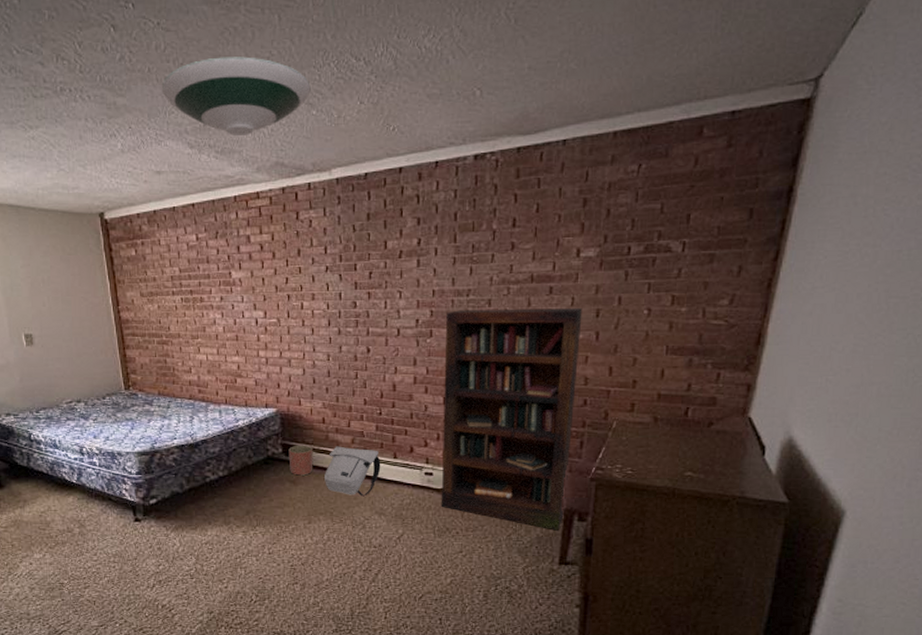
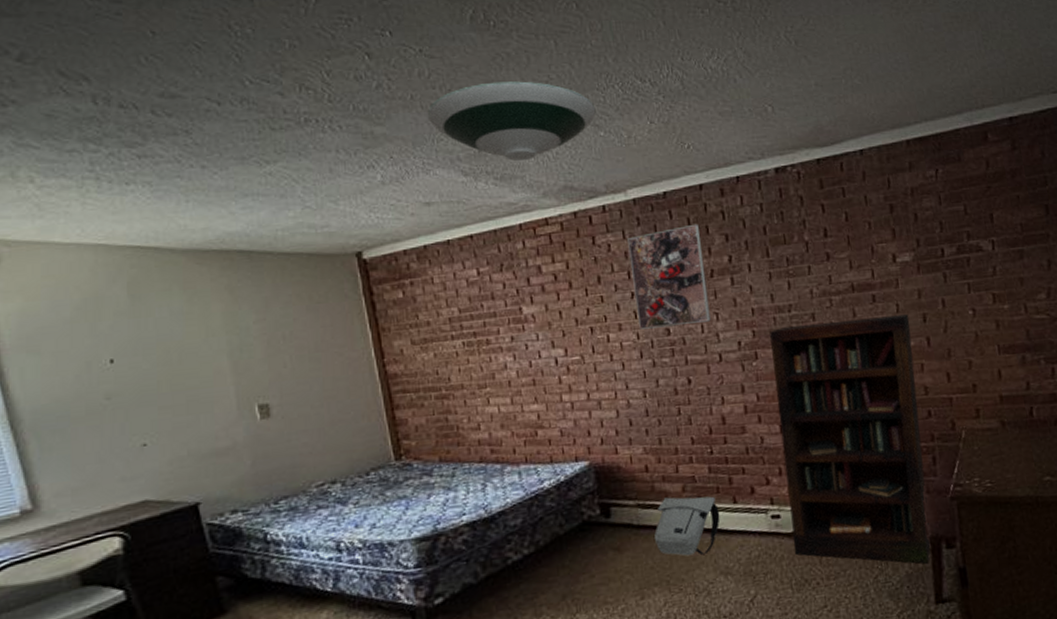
planter: present [288,445,312,476] -> none [608,501,639,540]
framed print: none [328,206,395,300] -> present [627,224,711,329]

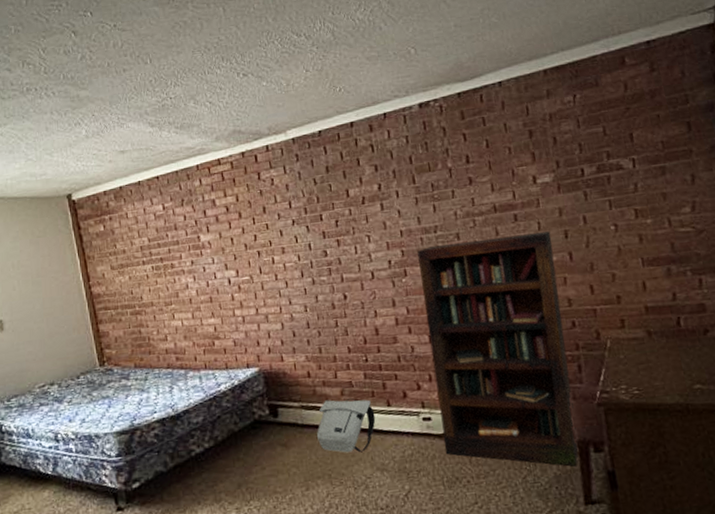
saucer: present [427,81,596,161] -> none [120,44,259,112]
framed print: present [627,224,711,329] -> none [288,157,363,252]

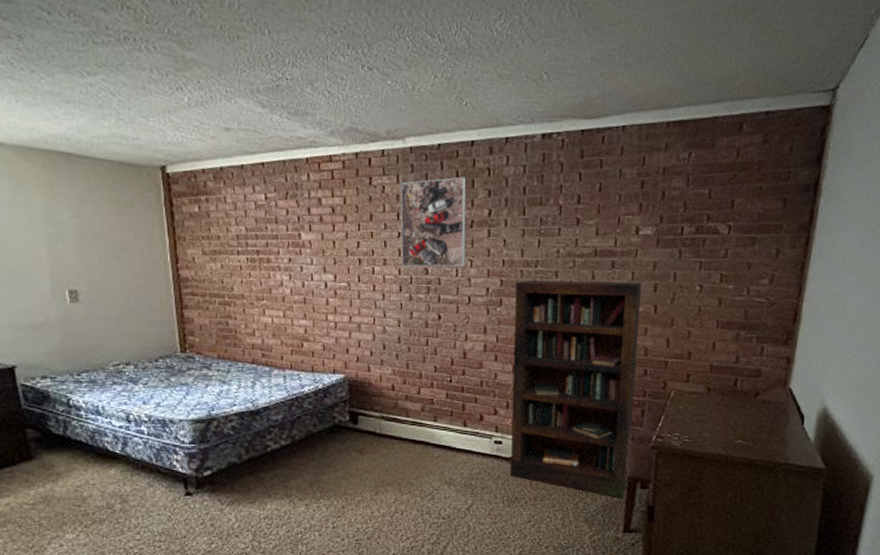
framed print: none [288,157,363,252] -> present [400,177,467,267]
backpack: present [317,397,376,453] -> none [393,414,451,465]

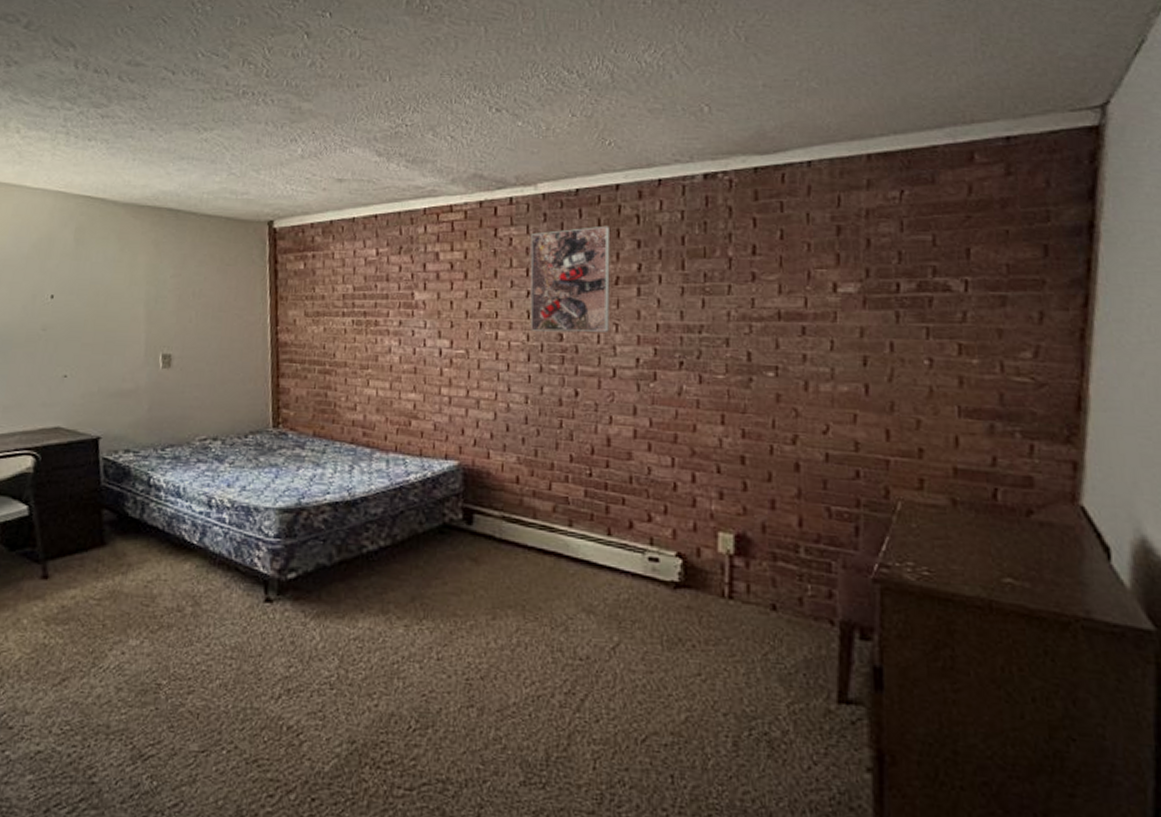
bookcase: present [510,280,642,499] -> none [670,349,846,652]

